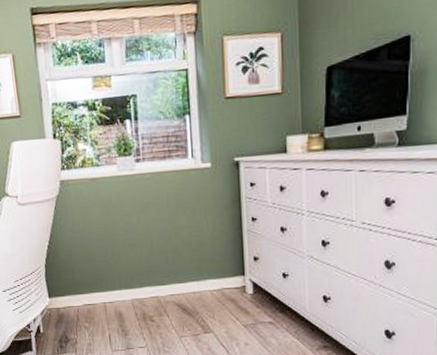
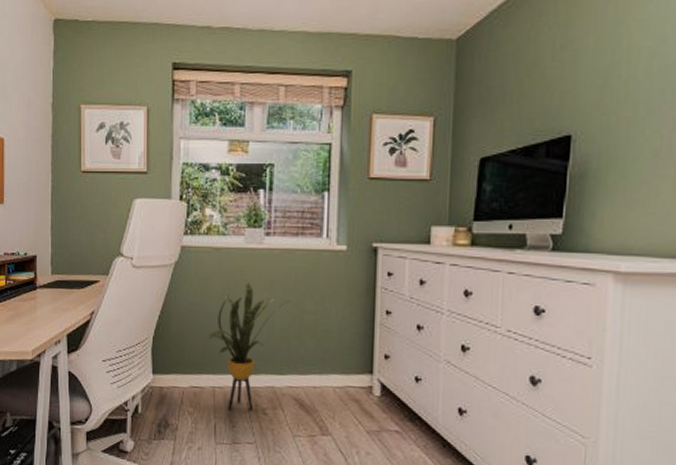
house plant: none [93,204,165,321] -> present [206,279,291,411]

